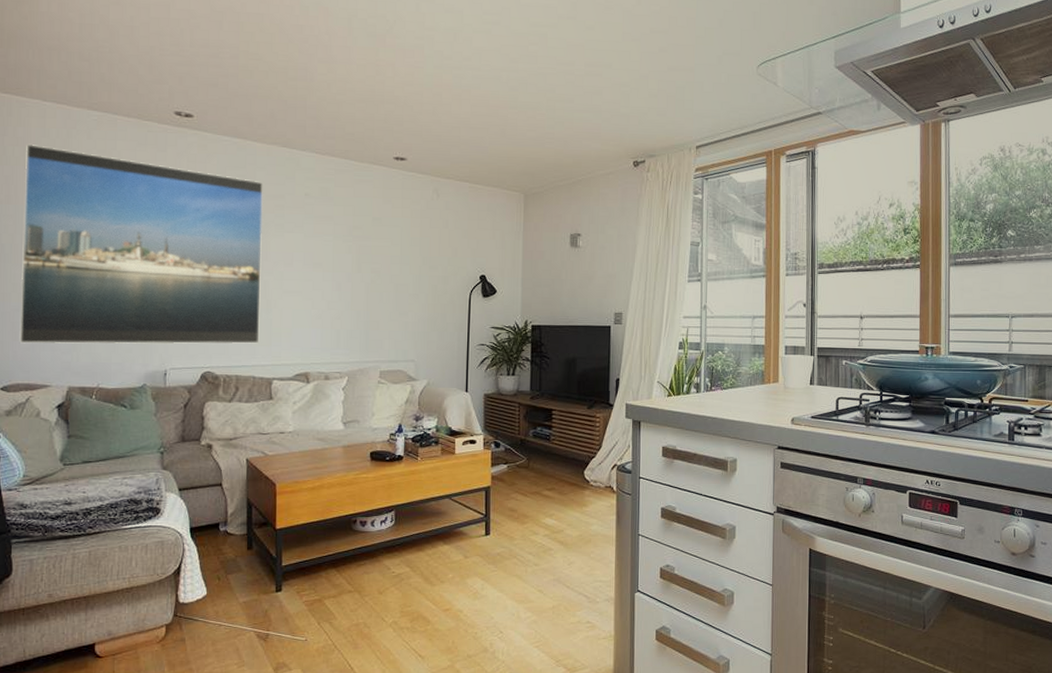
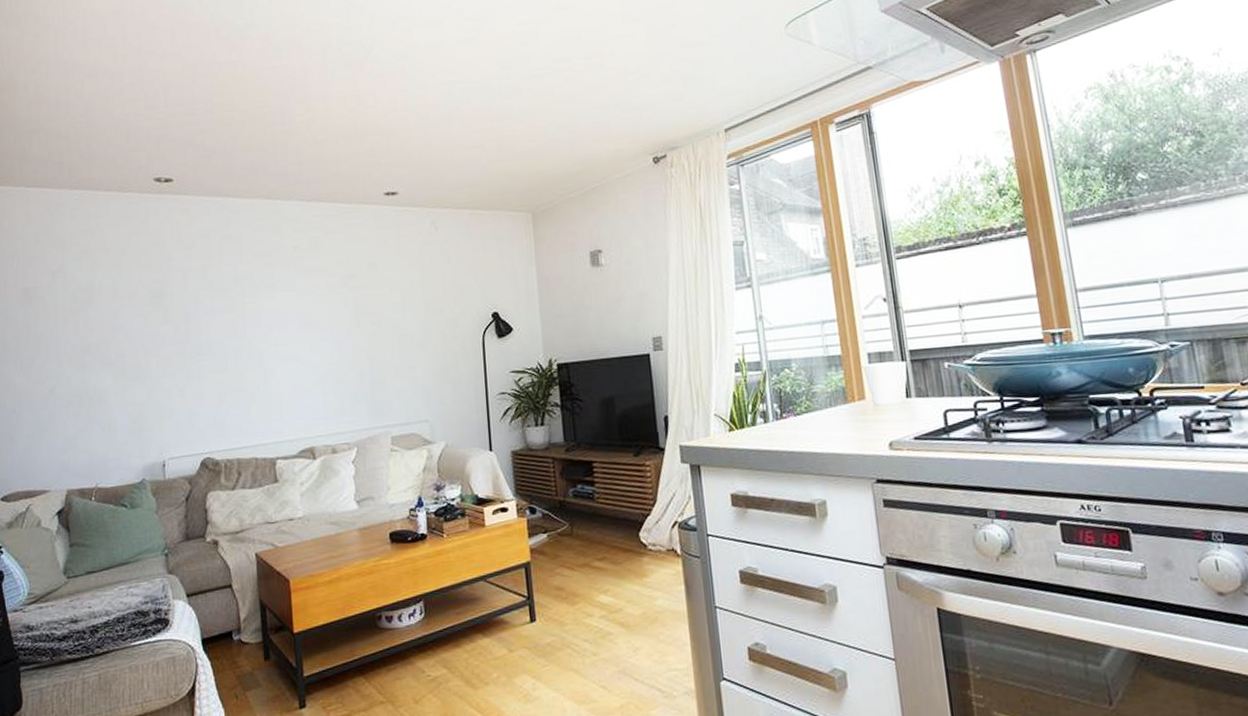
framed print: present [19,143,264,345] -> none [12,233,259,448]

